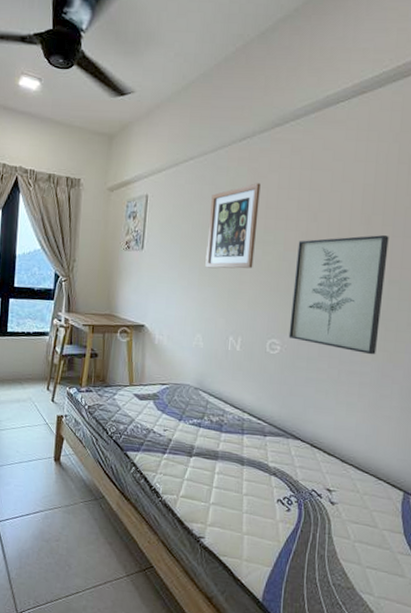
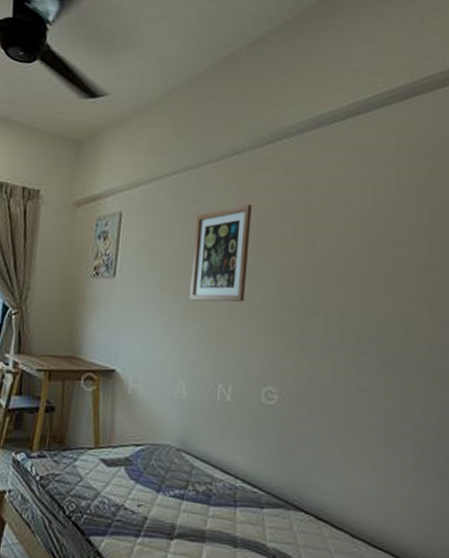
wall art: present [288,235,389,355] -> none [287,267,391,405]

